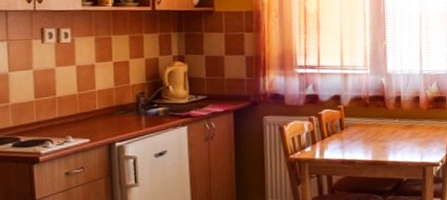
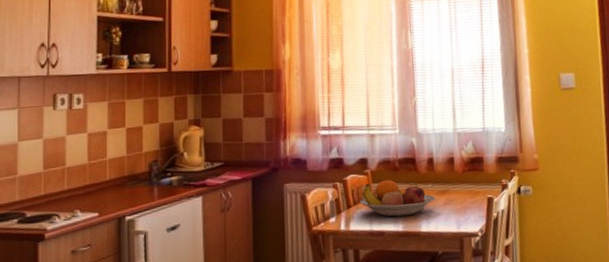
fruit bowl: none [333,115,402,148] -> present [359,180,436,217]

